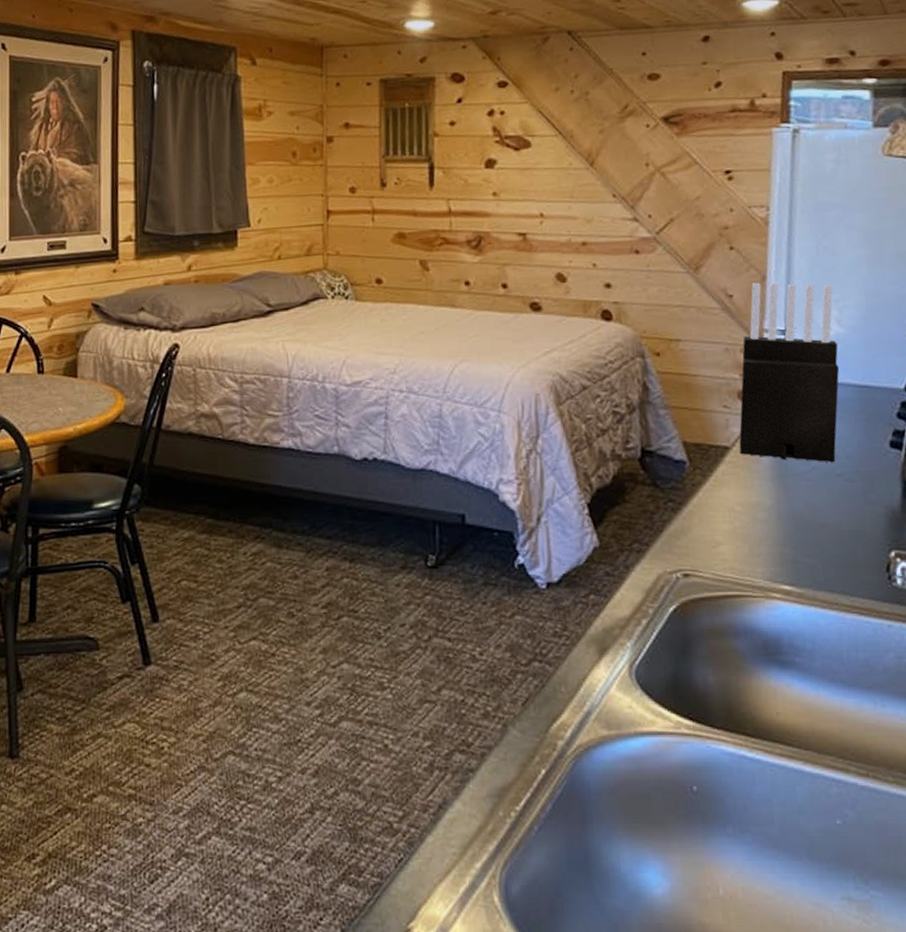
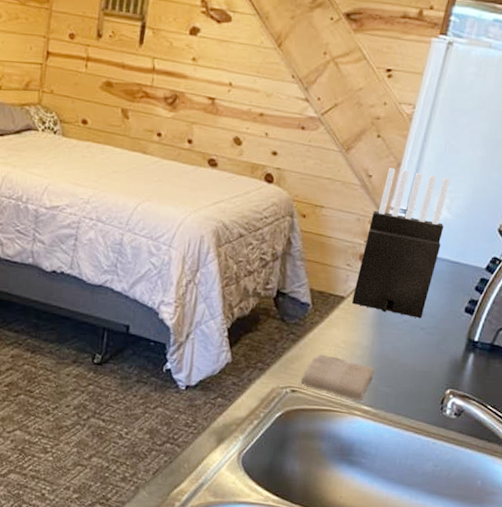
washcloth: none [694,522,788,580] -> present [301,354,374,401]

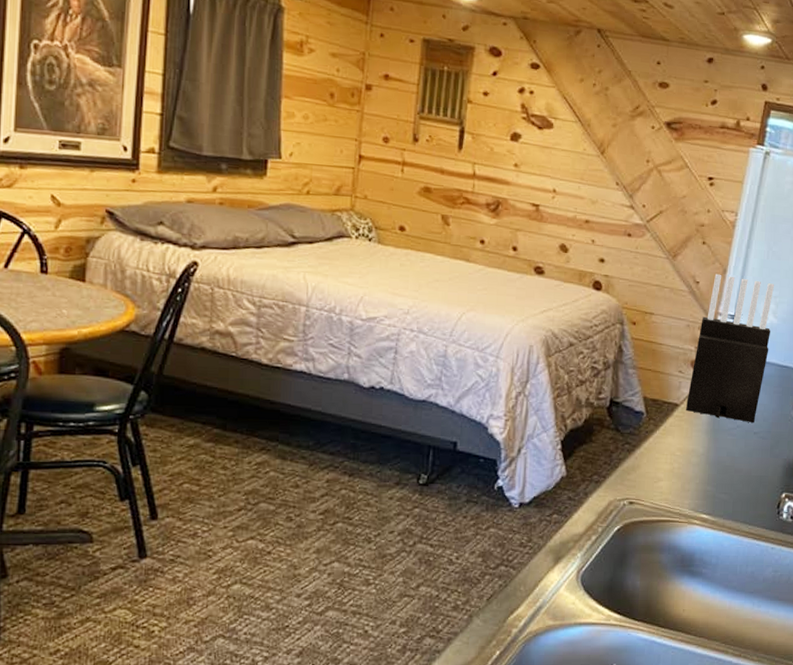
washcloth: present [301,354,374,401] -> none [639,463,711,510]

